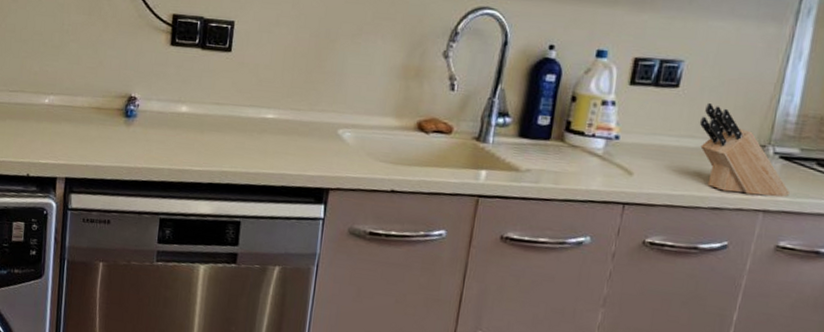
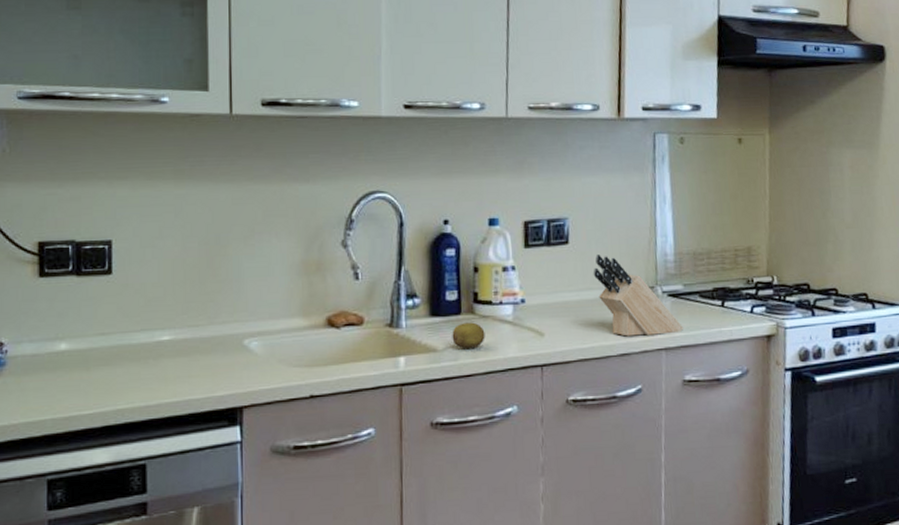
fruit: none [536,148,572,175] -> present [452,322,485,350]

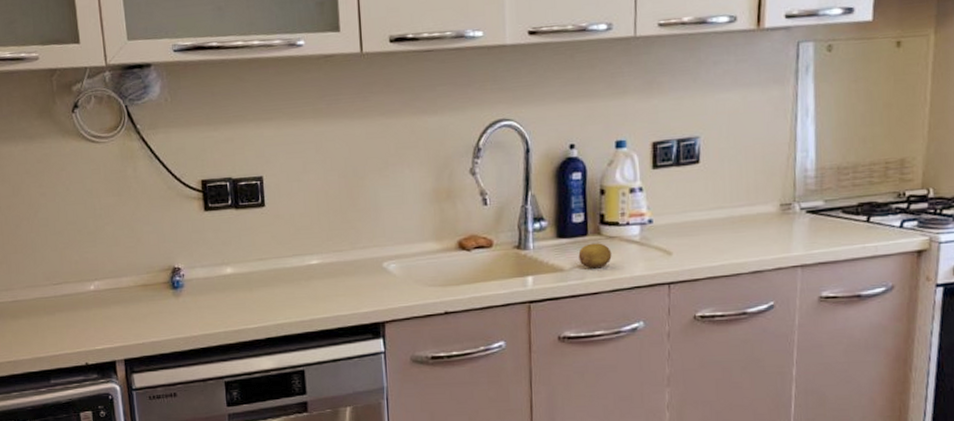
knife block: present [593,255,683,337] -> none [725,173,822,254]

